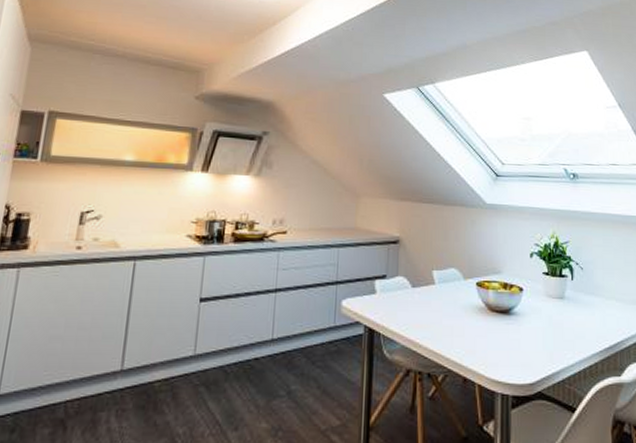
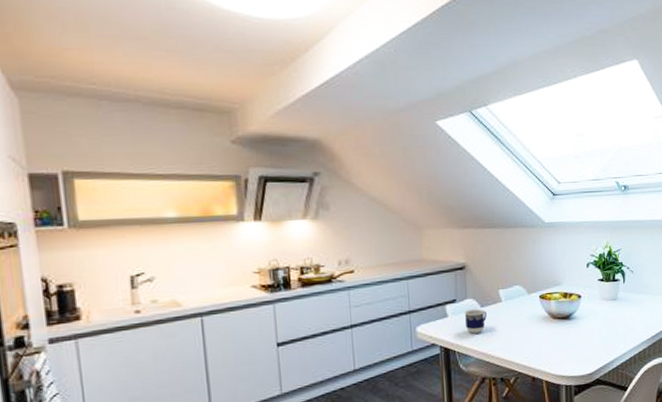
cup: none [393,289,417,316] -> present [464,309,487,334]

